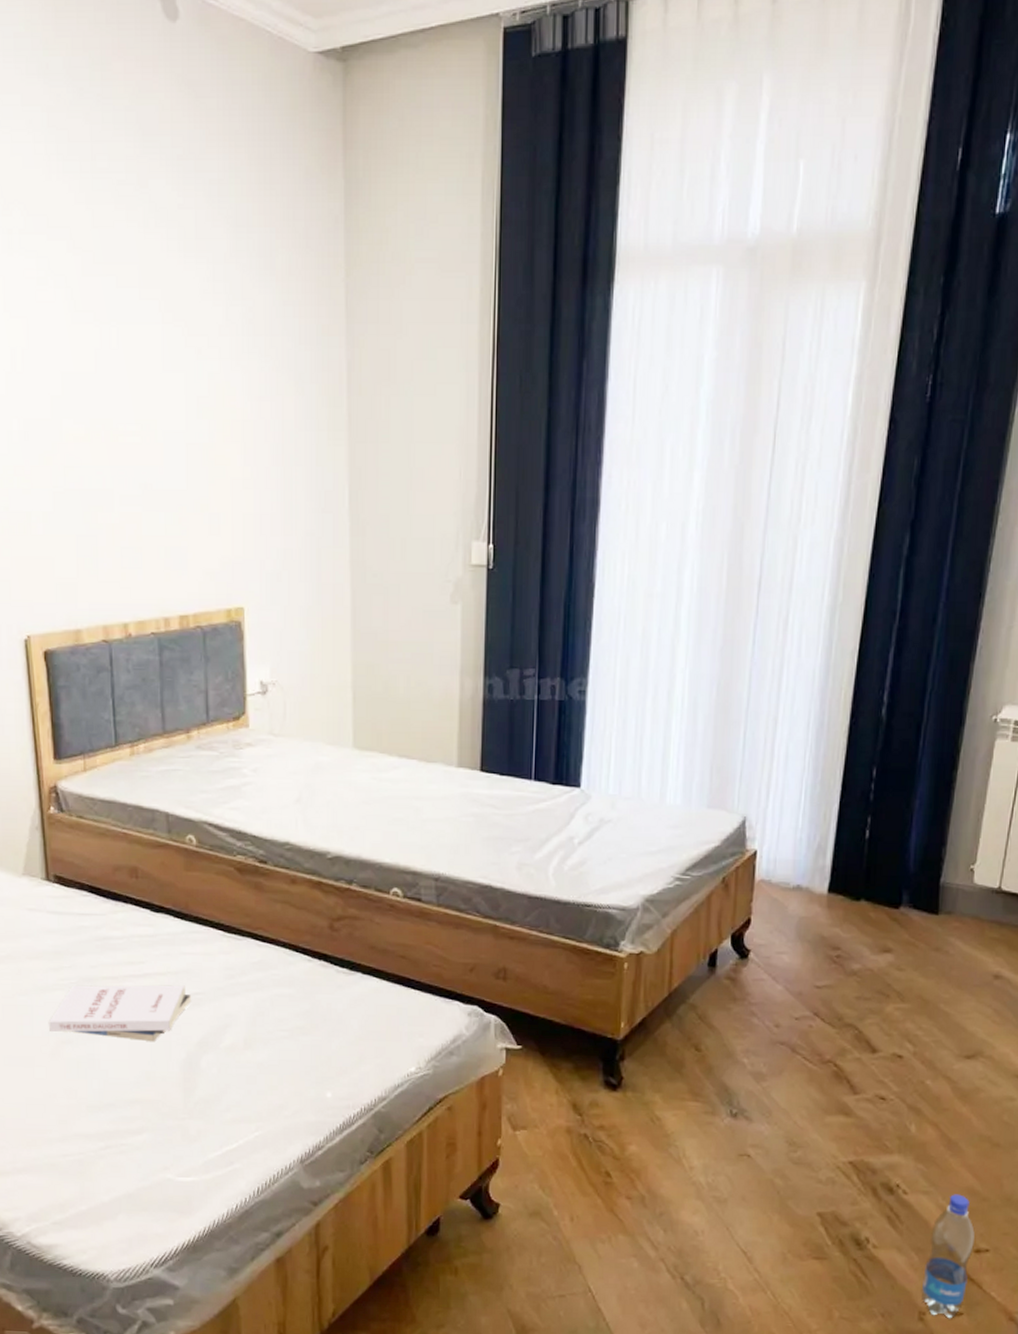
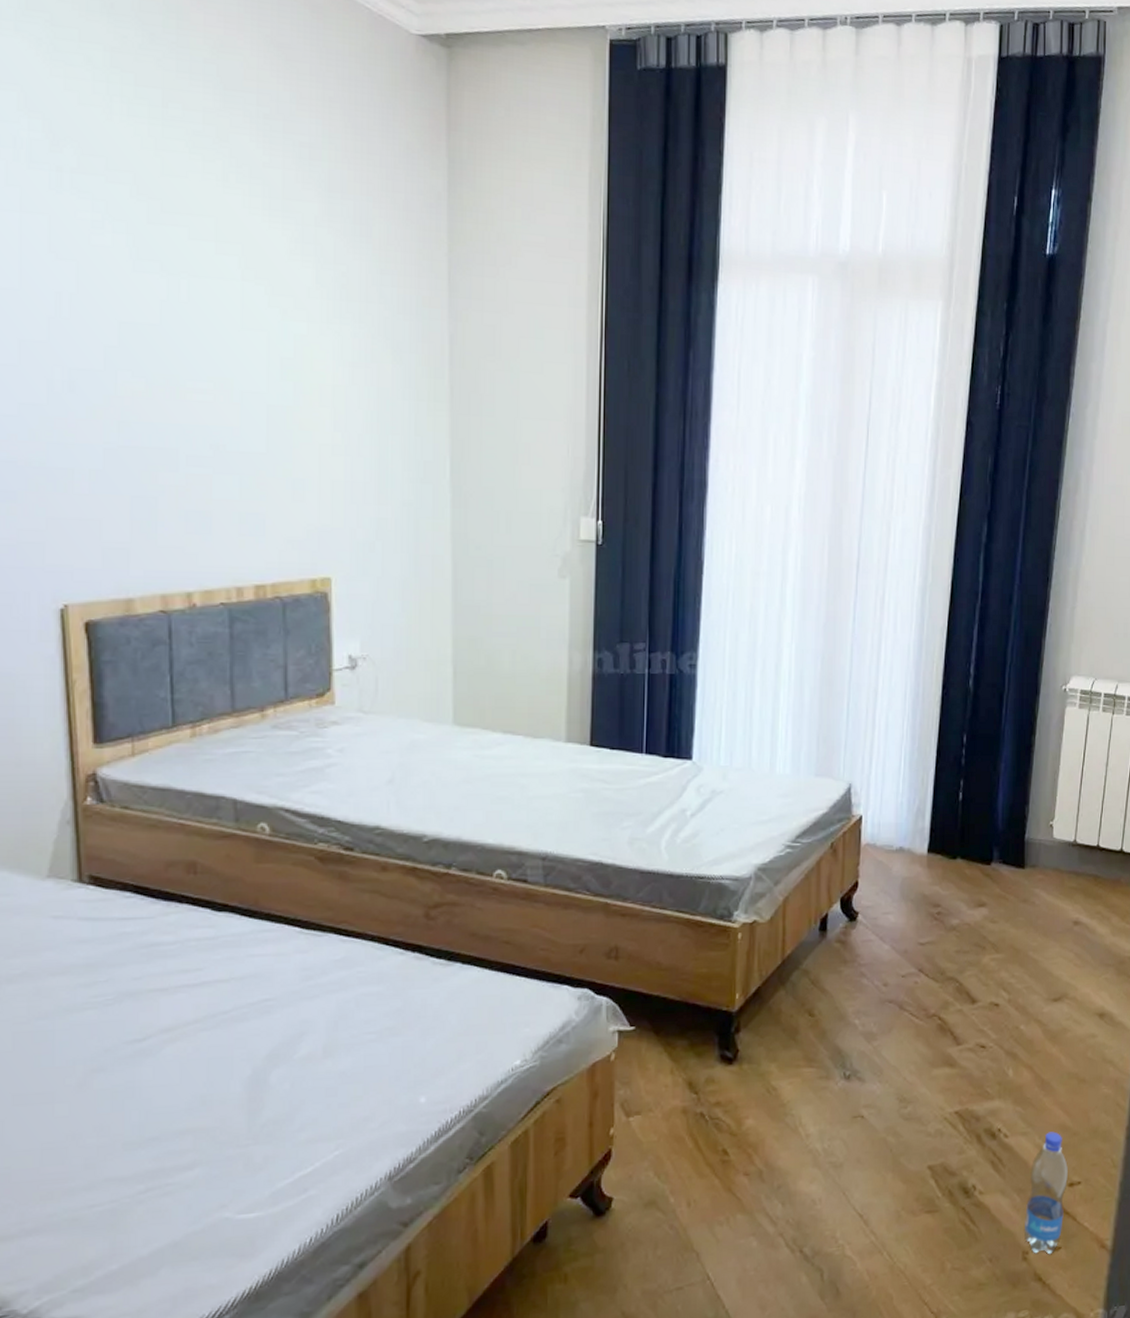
books: present [48,984,192,1041] -> none [74,992,261,1060]

